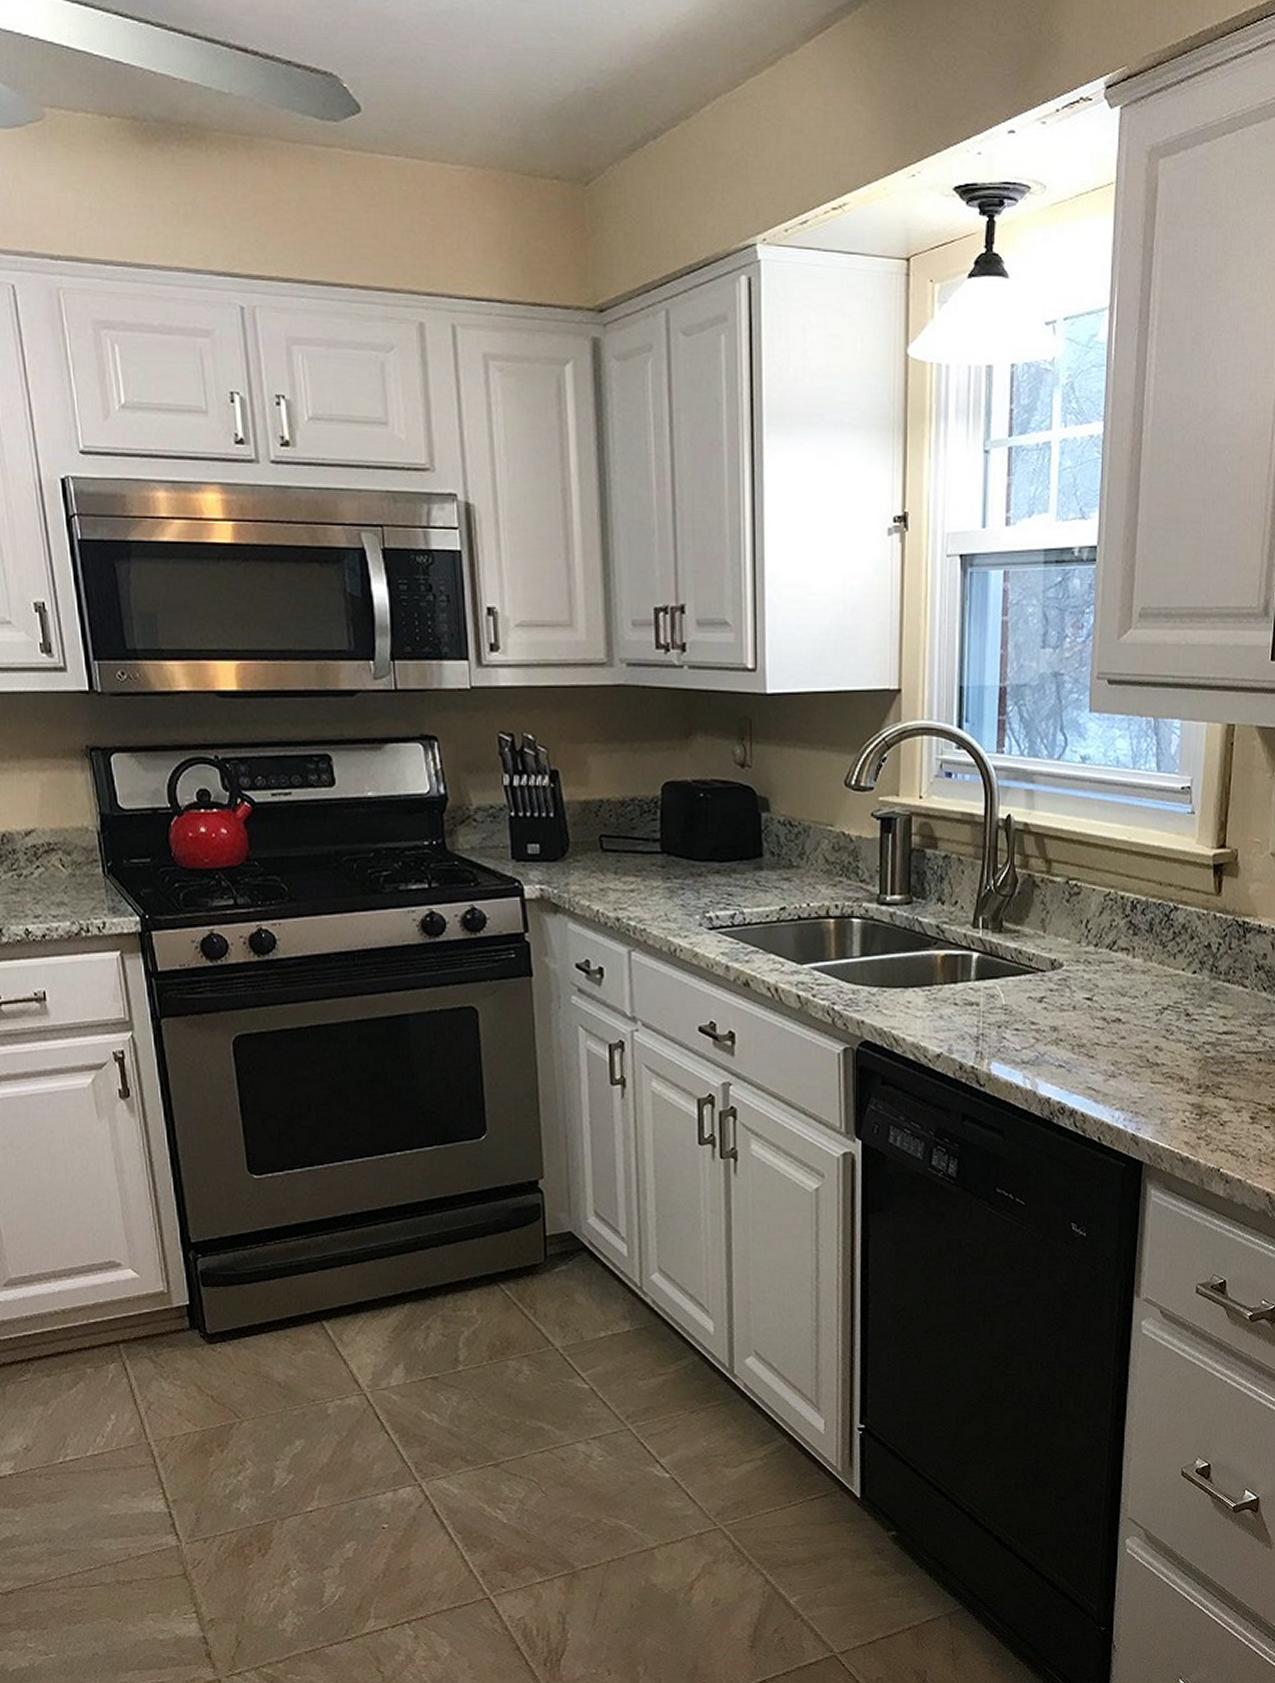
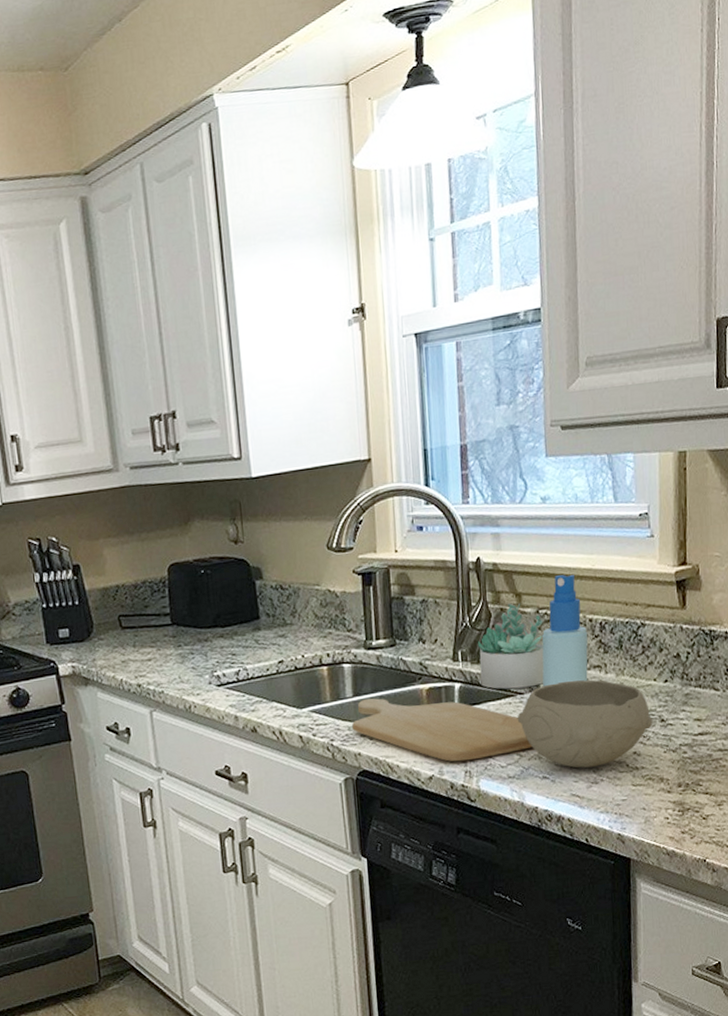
chopping board: none [857,961,1051,1040] -> present [352,698,533,762]
succulent plant: none [1001,869,1072,965] -> present [478,603,544,690]
bowl: none [1036,962,1178,1059] -> present [517,679,653,768]
spray bottle: none [1067,844,1118,966] -> present [541,574,588,687]

